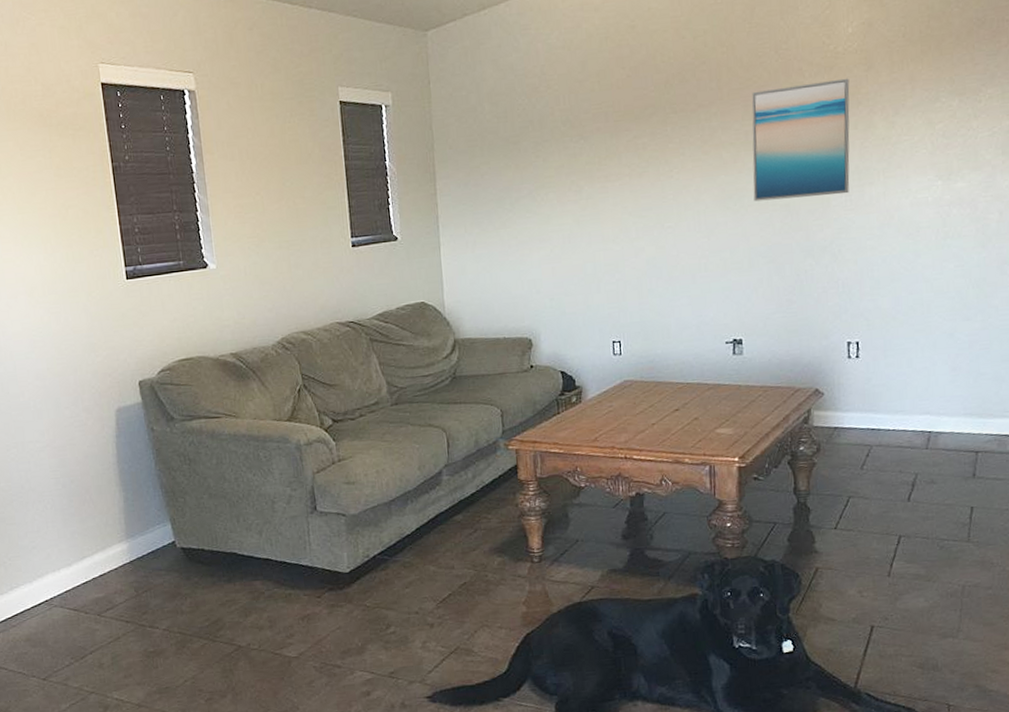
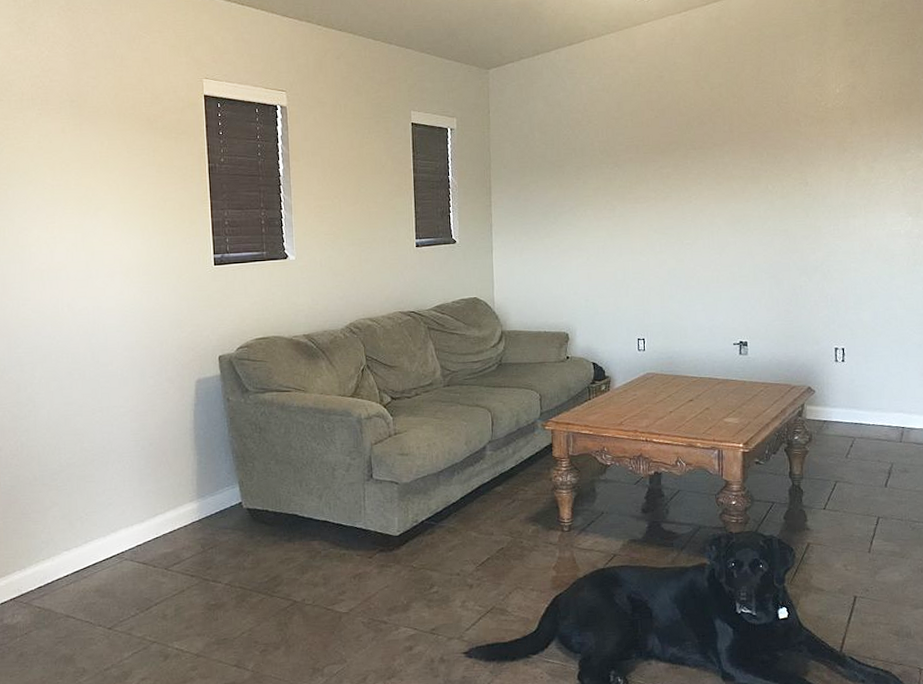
wall art: present [752,78,850,202] -> none [757,129,837,226]

